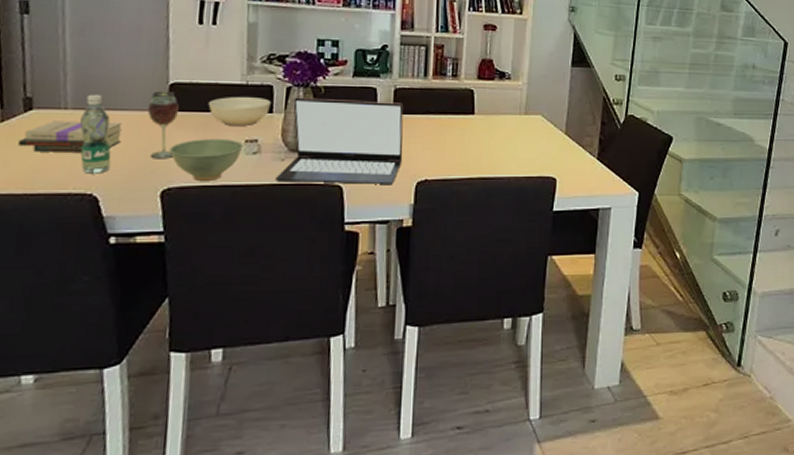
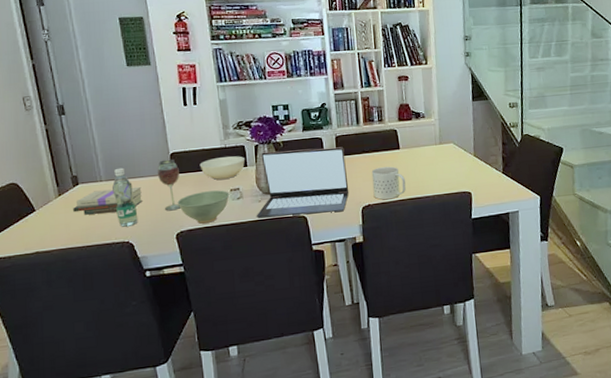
mug: none [433,134,476,176] -> present [371,166,406,200]

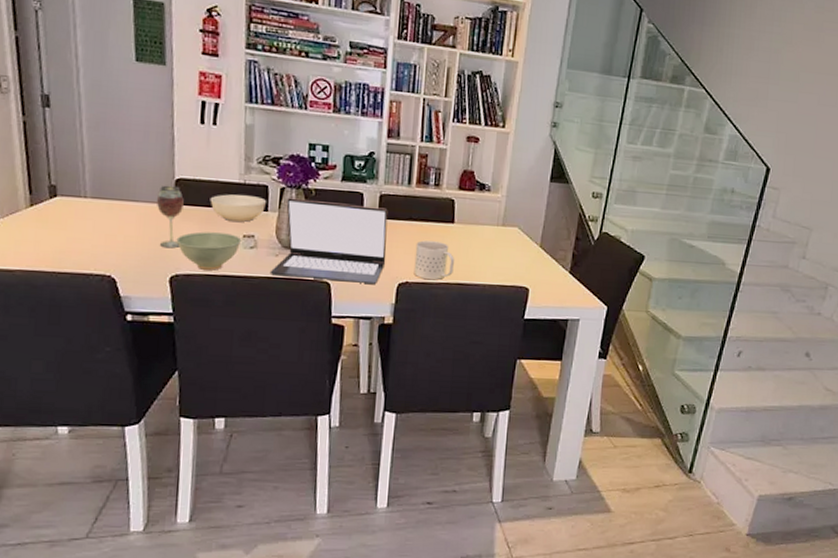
books: present [73,187,142,215] -> none [46,208,135,238]
bottle: present [112,167,138,227] -> none [98,185,126,258]

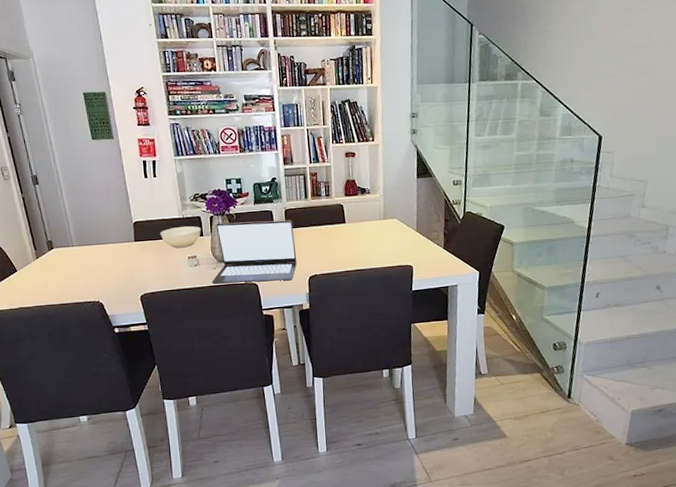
wineglass: present [156,185,184,249] -> none [122,227,144,275]
bowl: present [176,231,242,270] -> none [141,257,188,287]
mug: present [414,240,454,281] -> none [318,239,351,271]

